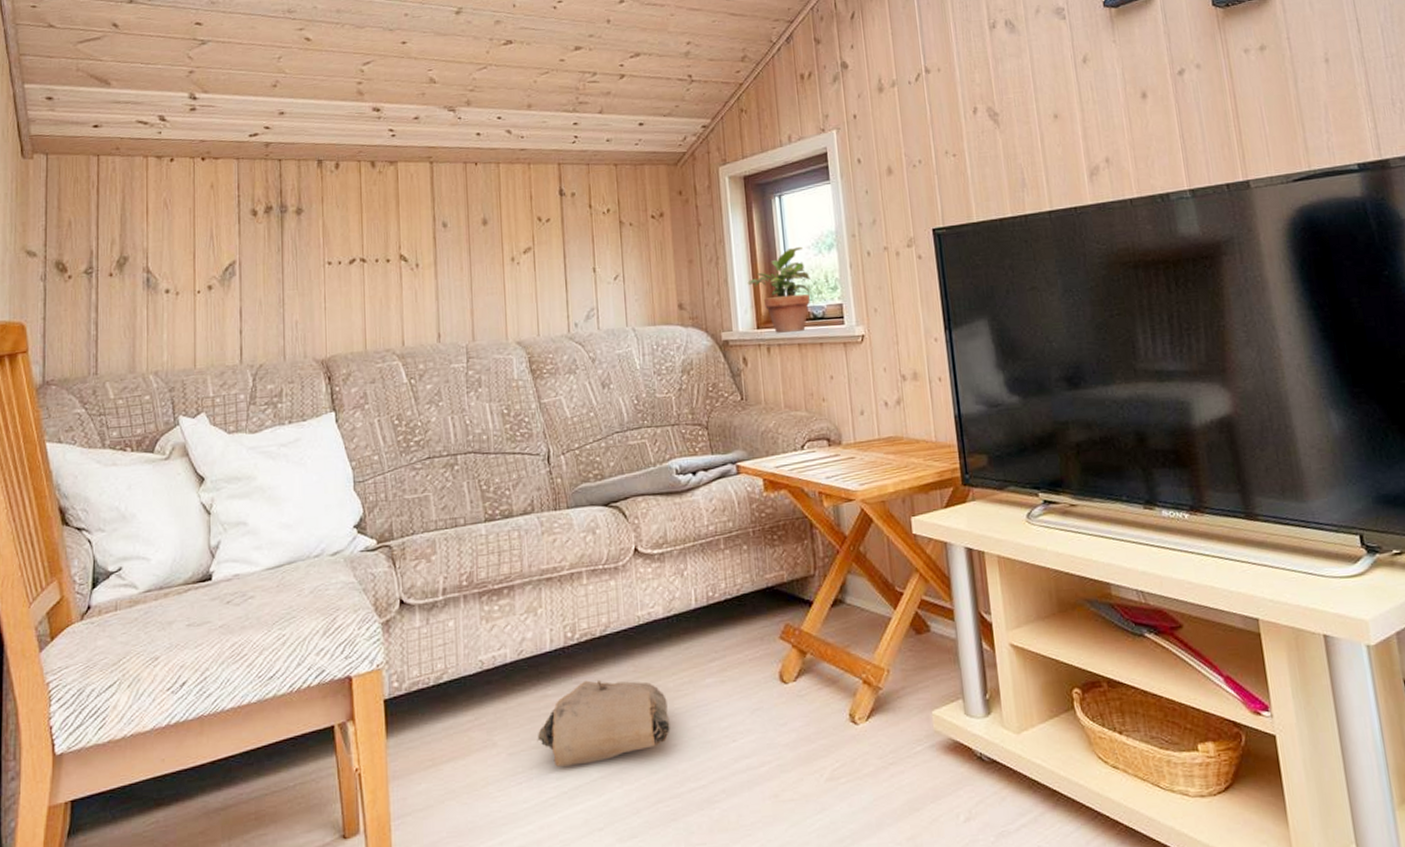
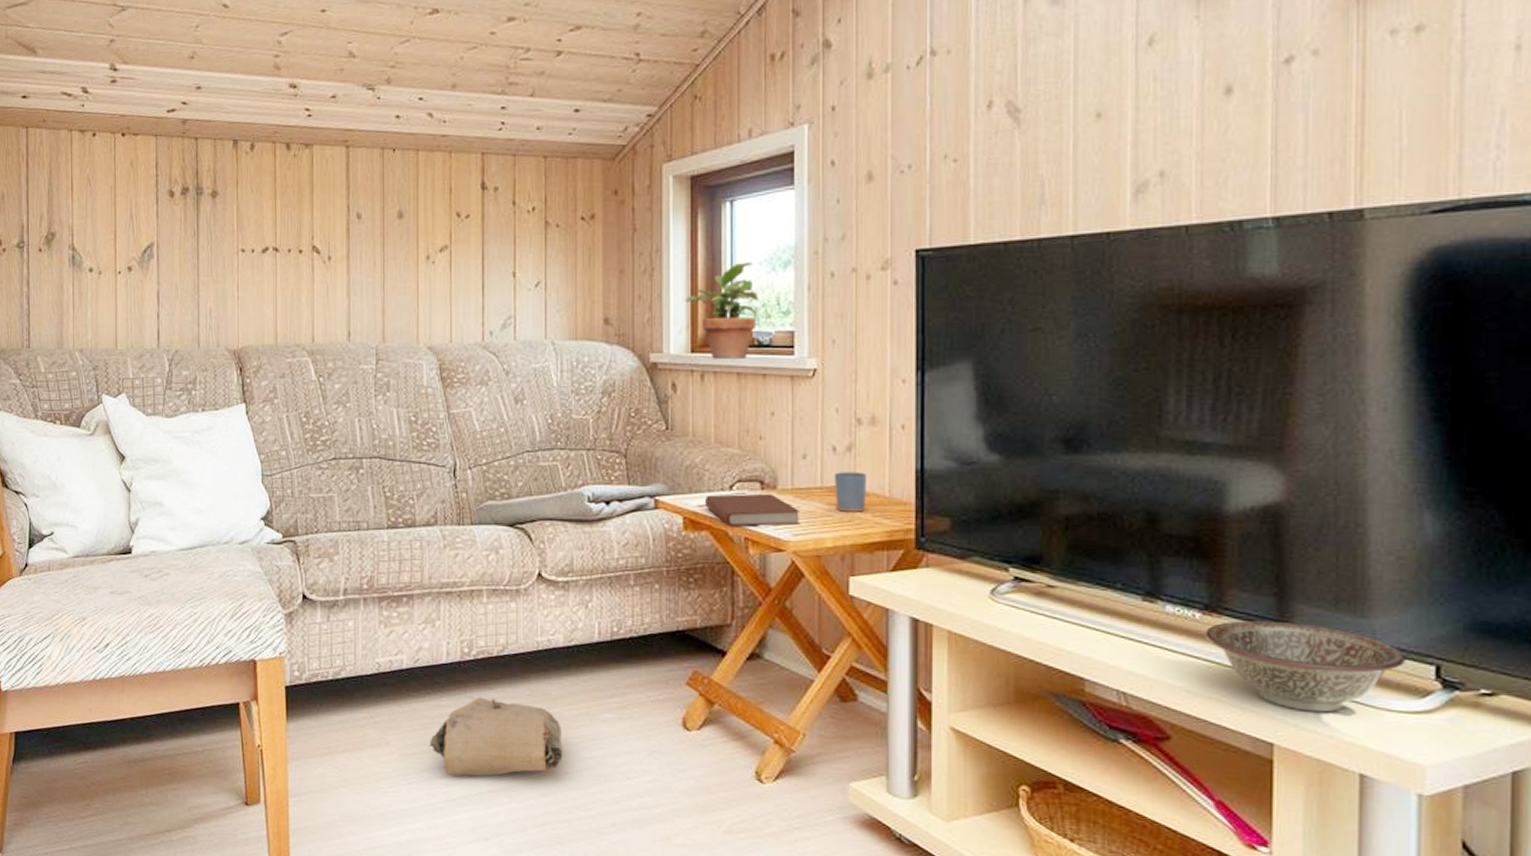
book: none [780,449,865,484] -> present [704,493,801,527]
mug: none [889,422,918,459] -> present [835,472,867,512]
decorative bowl: none [1194,512,1339,587] -> present [1205,620,1406,713]

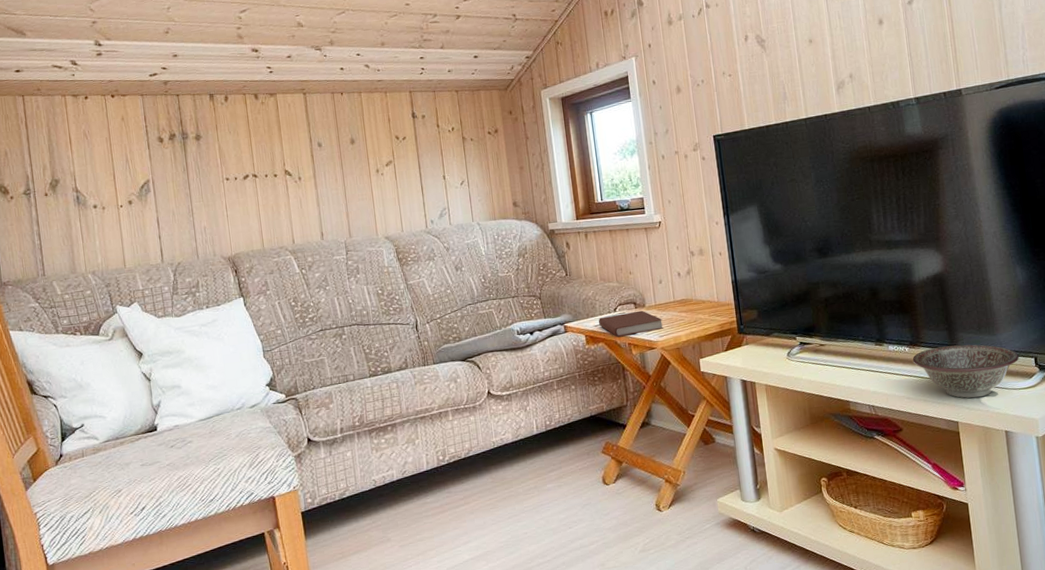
bag: present [429,697,563,777] -> none [421,489,522,553]
potted plant: present [684,261,759,359] -> none [567,153,619,223]
mug: present [835,472,867,512] -> none [681,287,704,316]

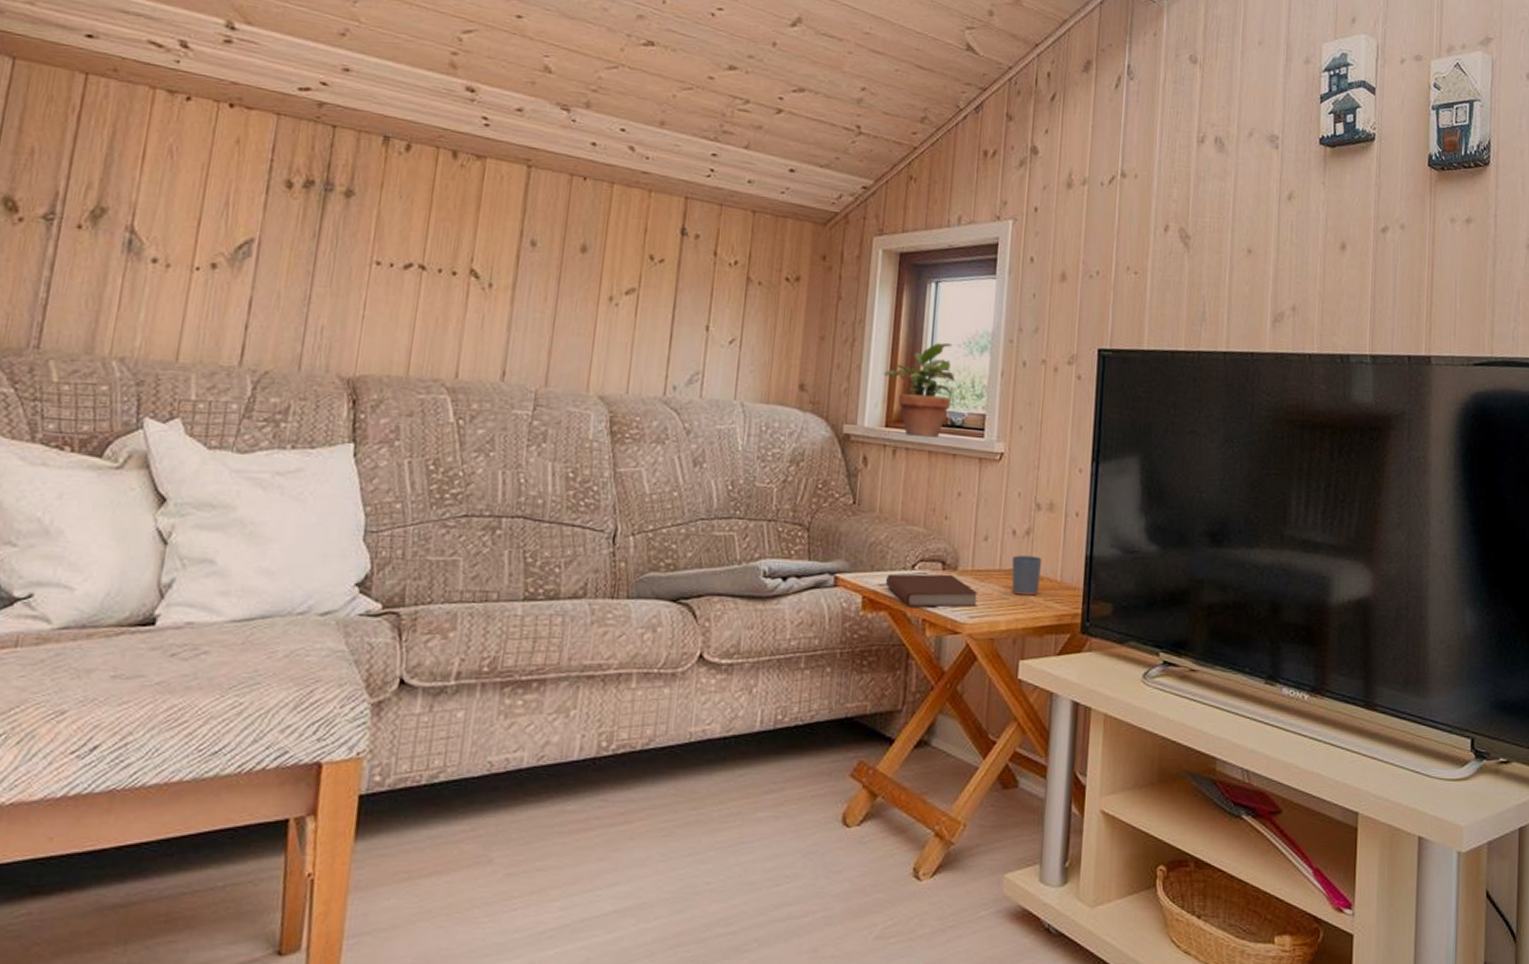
potted plant: none [567,153,619,223] -> present [883,342,955,438]
mug: none [681,287,704,316] -> present [1011,555,1043,596]
decorative bowl: present [912,344,1019,399] -> none [1311,701,1451,783]

